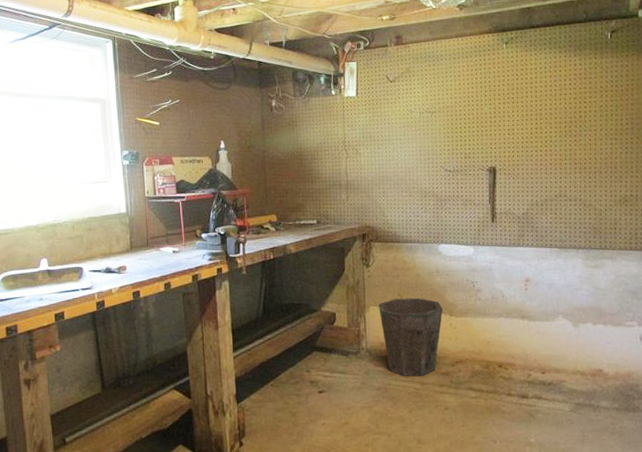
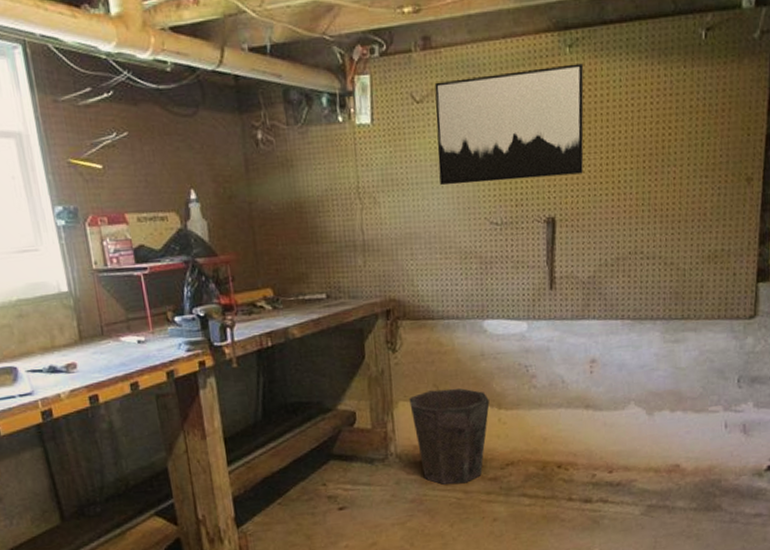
wall art: none [404,55,518,142] -> present [434,63,584,186]

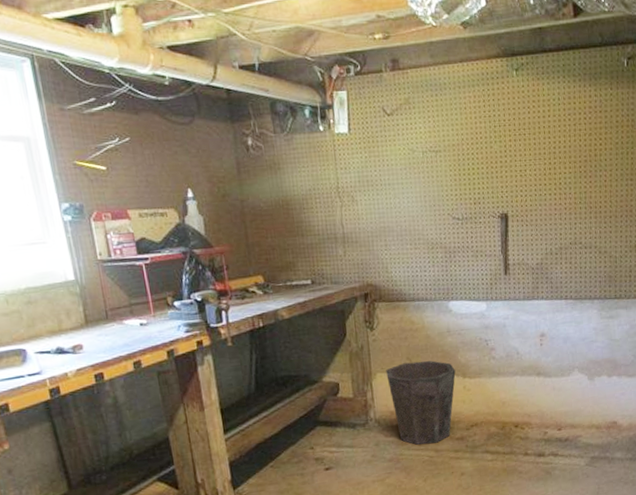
wall art: present [434,63,584,186] -> none [403,84,530,186]

